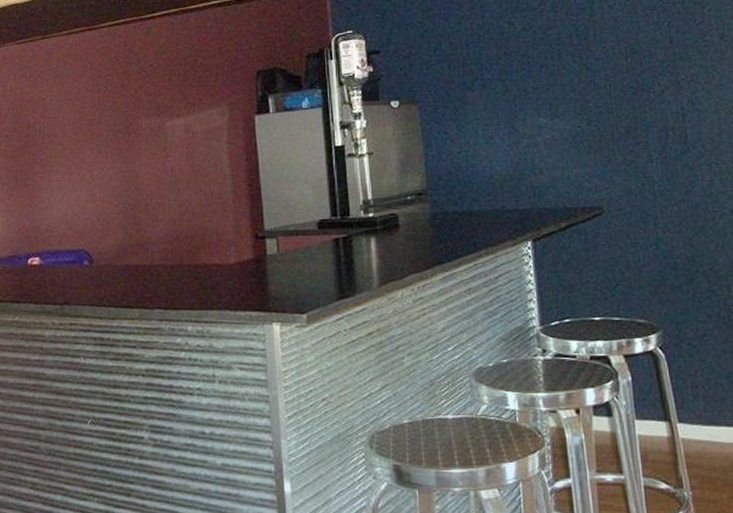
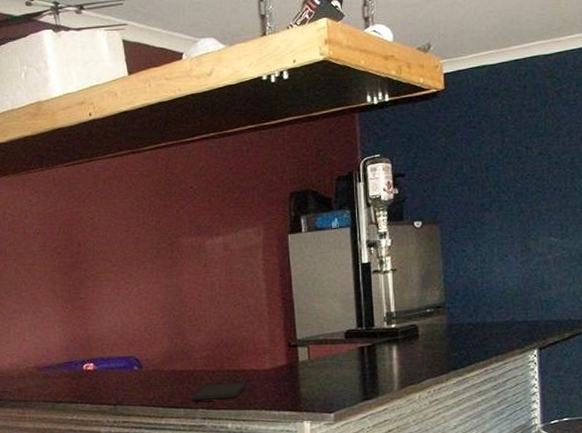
mobile phone: none [147,278,210,301] -> present [191,382,248,402]

